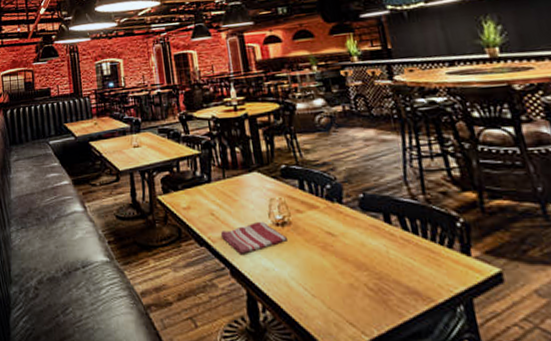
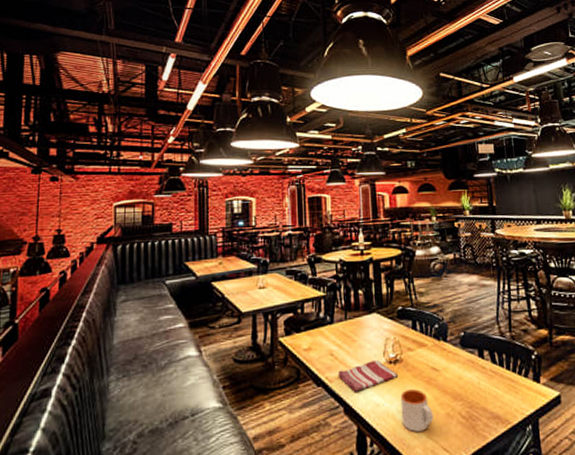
mug: none [292,255,334,301] -> present [400,389,434,432]

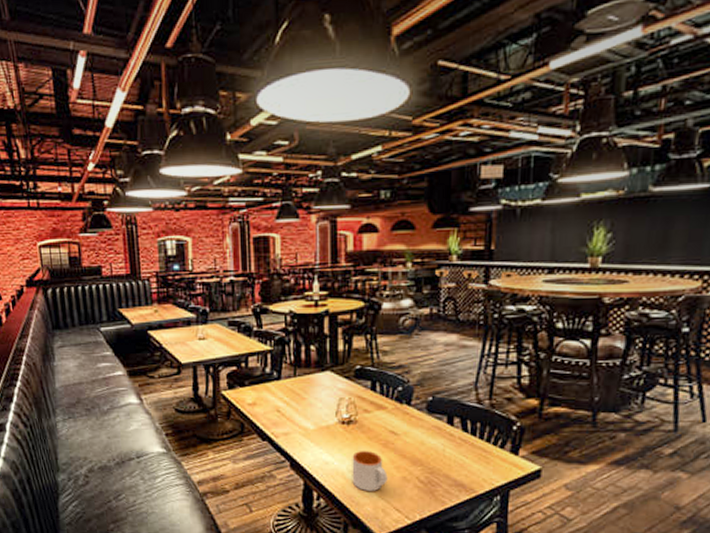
dish towel: present [337,359,399,392] -> none [284,419,352,449]

